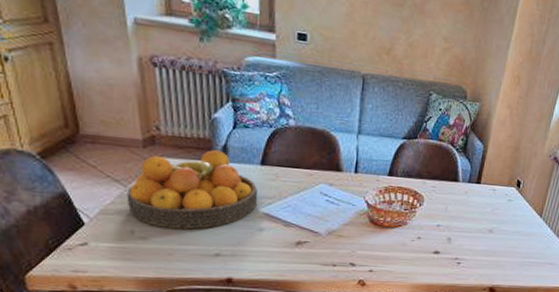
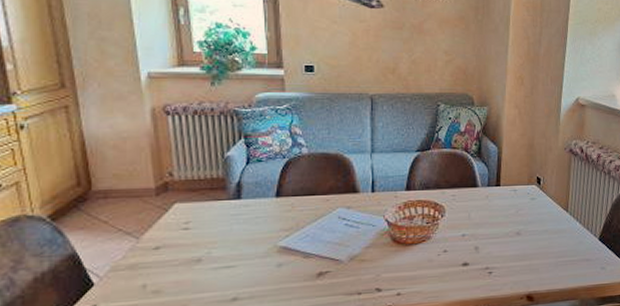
fruit bowl: present [127,150,258,229] -> none [139,188,275,277]

